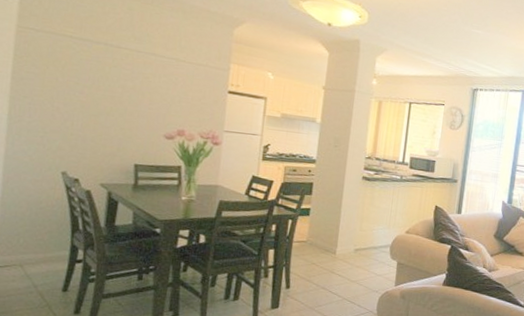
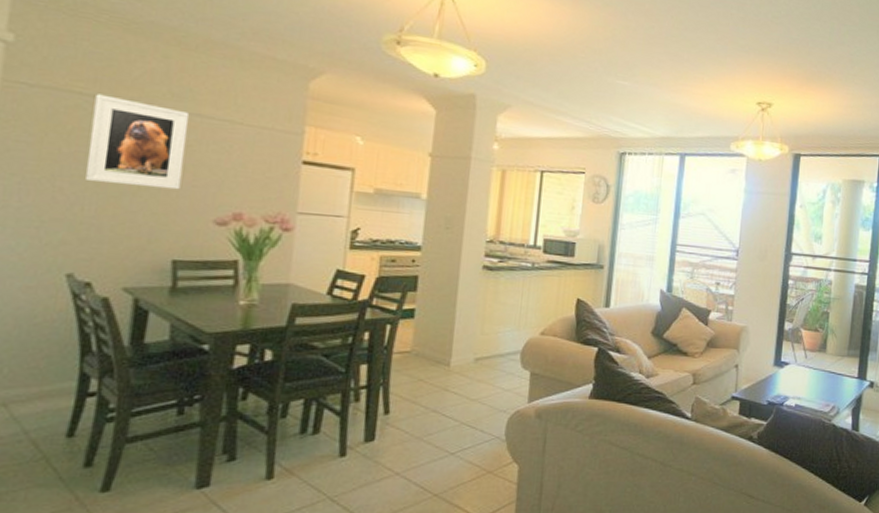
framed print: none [74,37,147,112] -> present [85,94,190,190]

